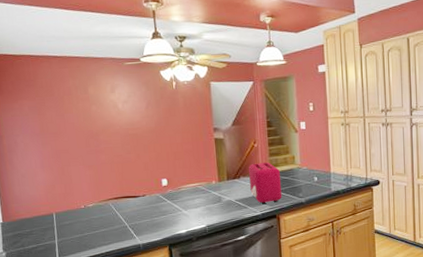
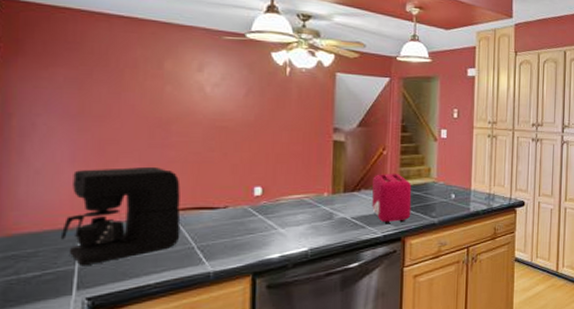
coffee maker: none [43,167,117,241] -> present [60,166,181,266]

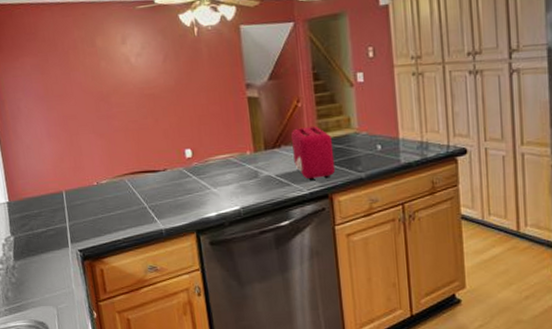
coffee maker: present [60,166,181,266] -> none [51,136,135,224]

